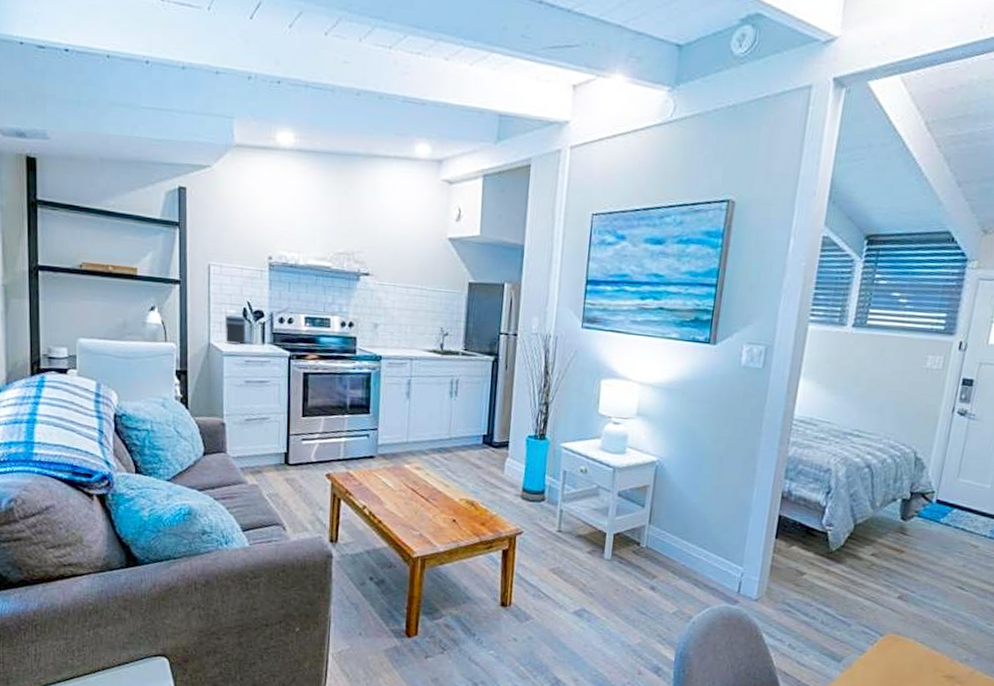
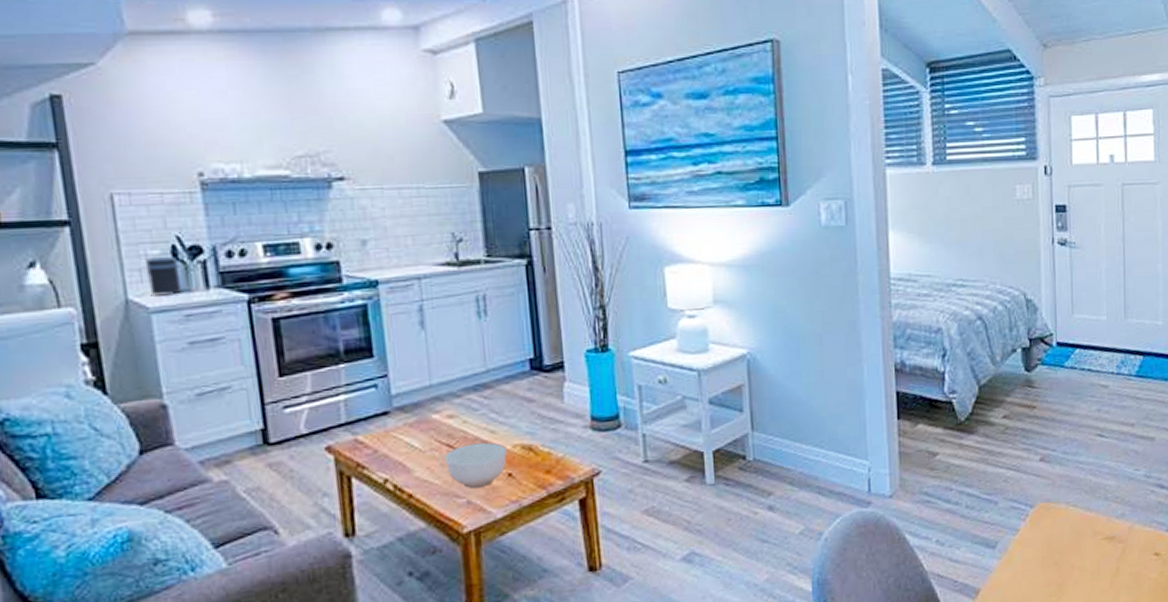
bowl: none [408,491,455,526] -> present [444,442,507,489]

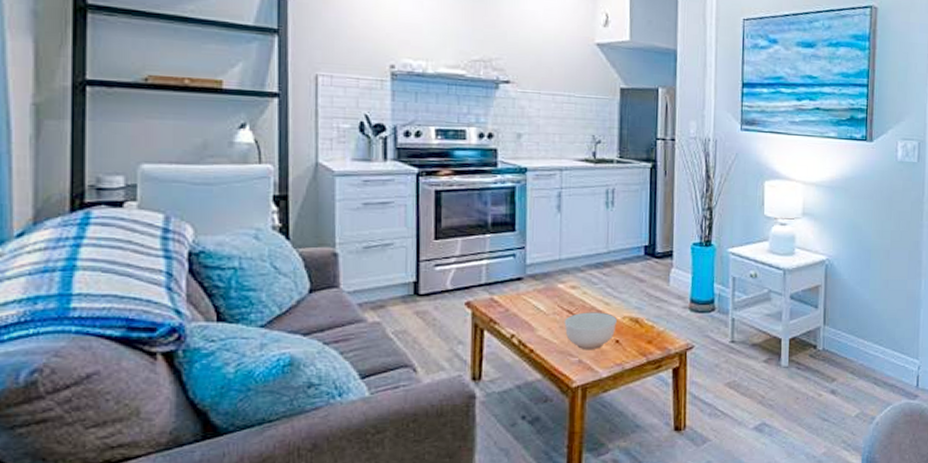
cylinder: present [146,257,182,296] -> none [337,130,364,163]

